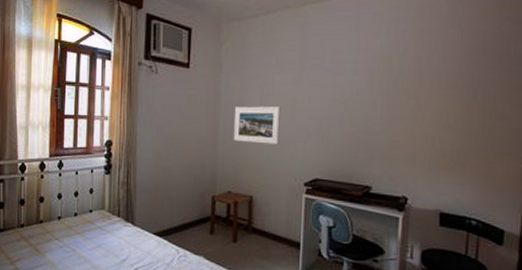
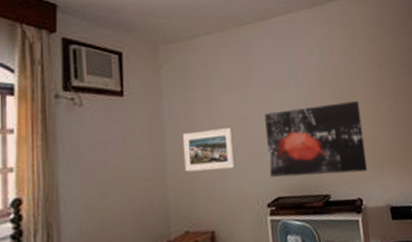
wall art: none [312,94,425,170] -> present [264,101,368,178]

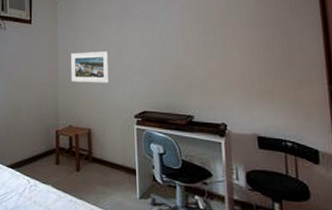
wall art: present [264,101,368,178] -> none [136,35,235,99]

